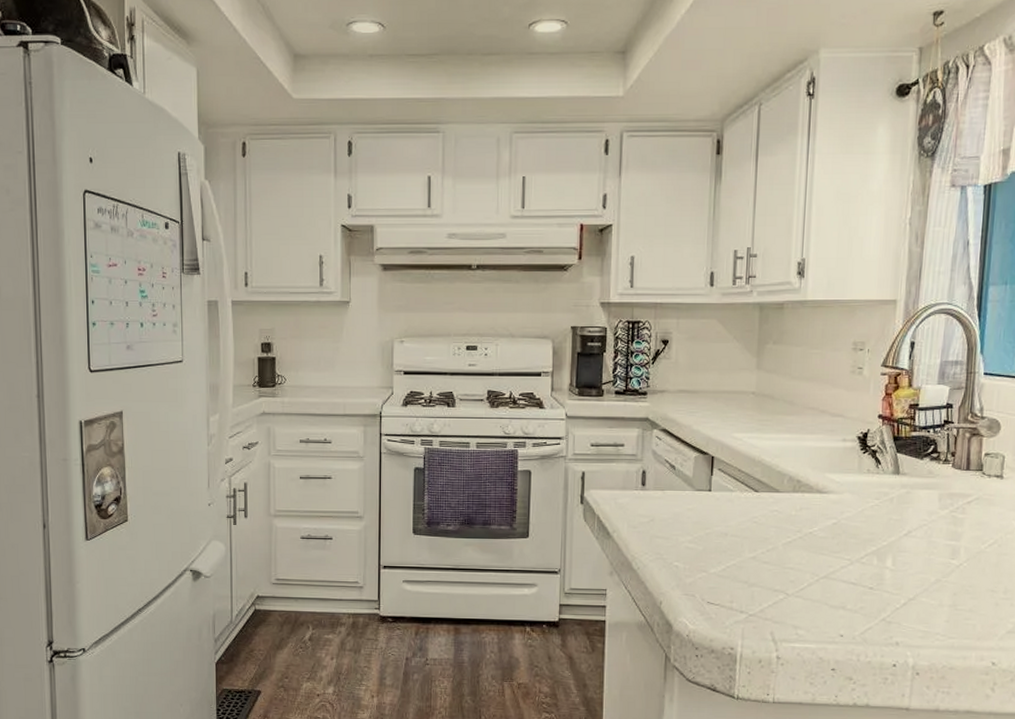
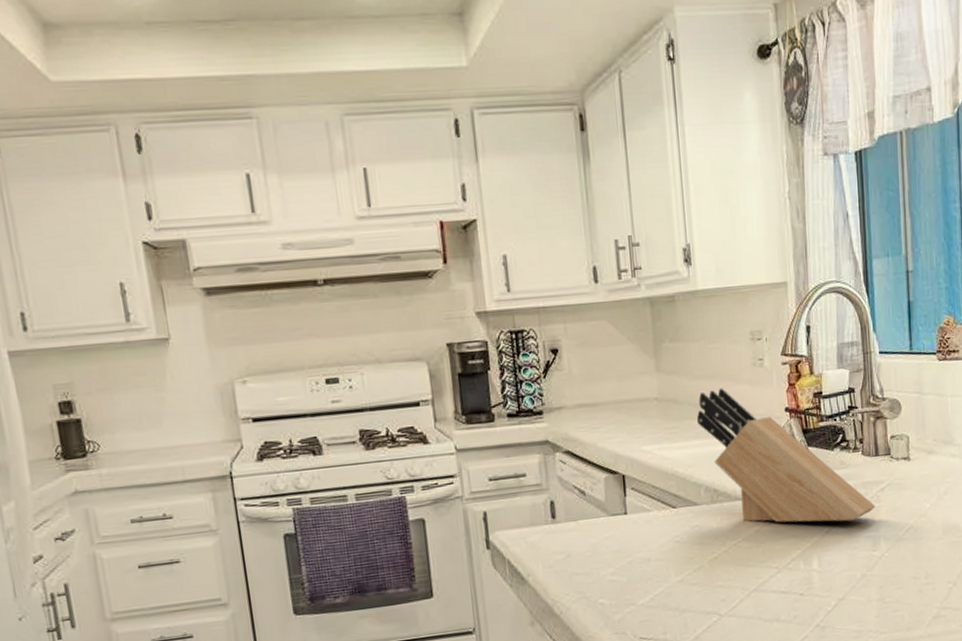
knife block: none [789,390,959,528] -> present [696,388,875,523]

